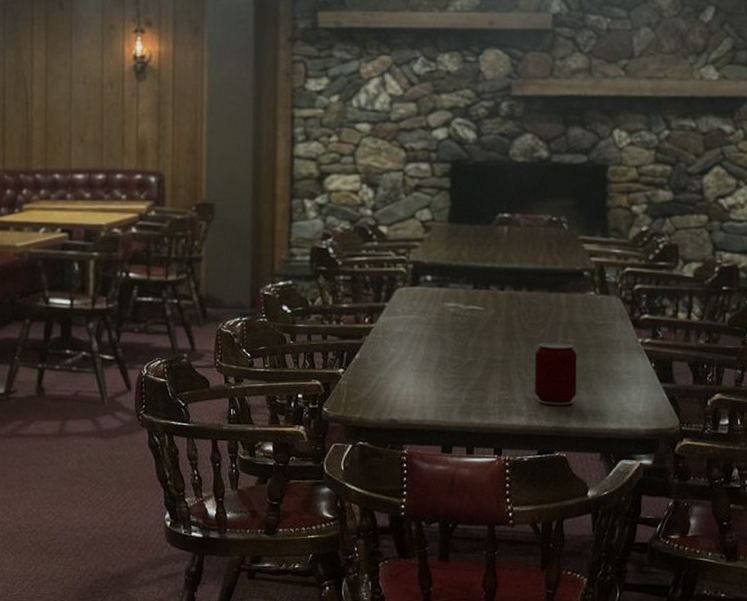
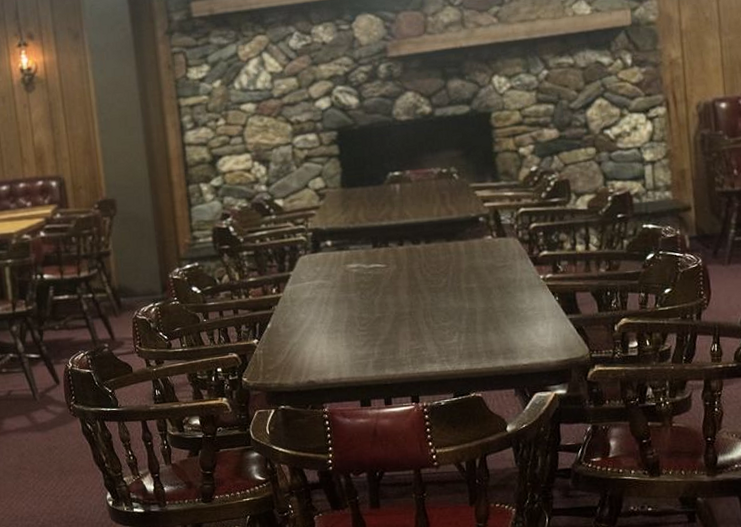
can: present [534,342,577,406] -> none [440,288,485,349]

